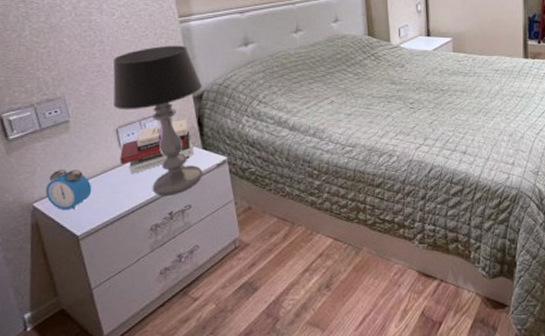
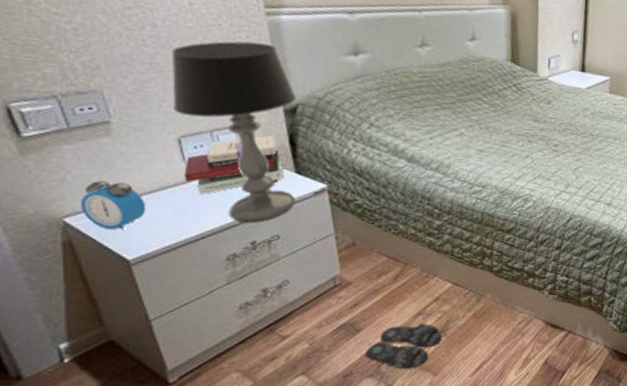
slippers: none [262,279,328,325] -> present [365,323,443,369]

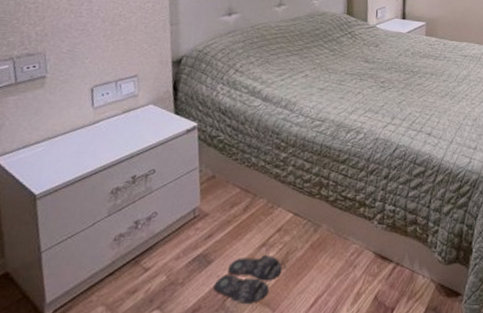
alarm clock: present [80,181,146,229] -> none [9,125,58,167]
table lamp: present [171,41,296,224] -> none [92,9,182,160]
books: present [184,135,285,194] -> none [90,82,167,134]

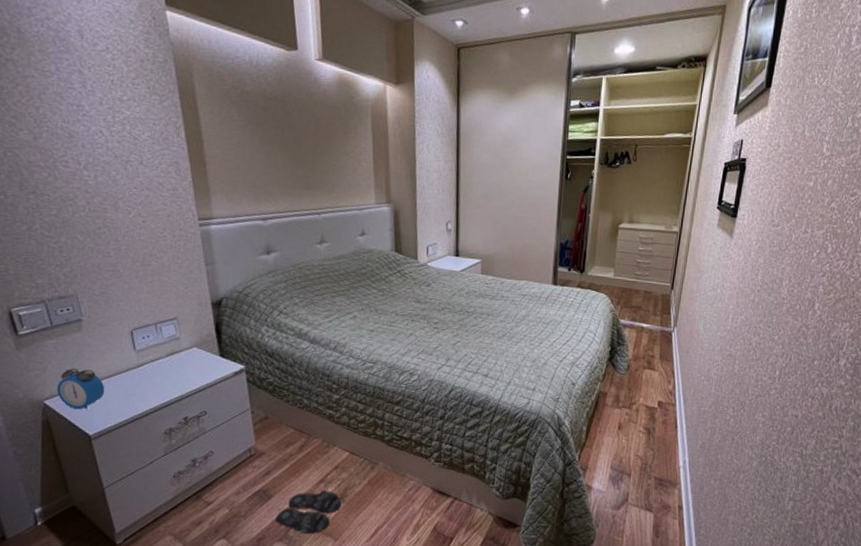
alarm clock: none [9,125,58,167] -> present [56,369,105,409]

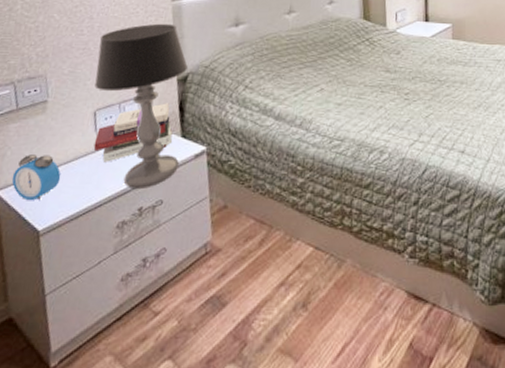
table lamp: none [128,248,221,402] -> present [95,23,188,190]
books: none [134,325,212,377] -> present [93,103,173,162]
slippers: present [276,490,342,534] -> none [229,295,304,352]

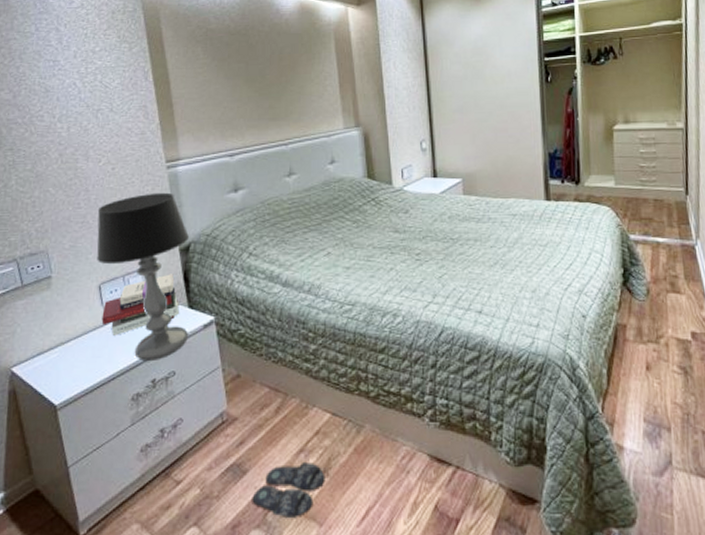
alarm clock: present [11,155,61,200] -> none [24,330,72,375]
slippers: none [229,295,304,352] -> present [252,461,325,517]

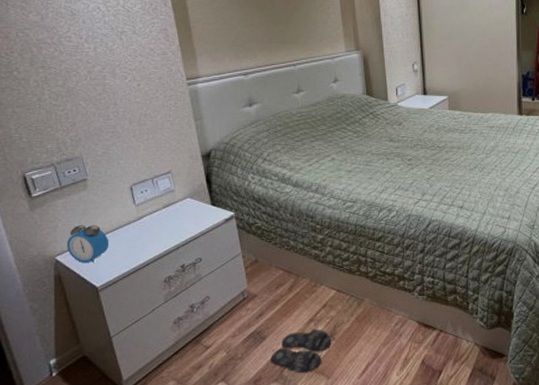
alarm clock: none [24,330,72,375] -> present [66,225,109,263]
table lamp: present [97,192,189,362] -> none [126,106,213,251]
books: present [101,274,180,336] -> none [134,176,204,229]

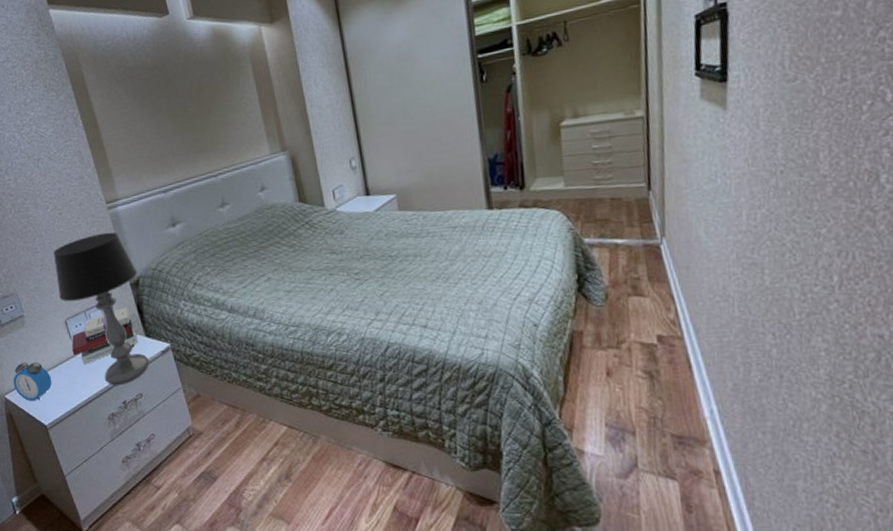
table lamp: none [126,106,213,251] -> present [52,232,150,386]
books: none [134,176,204,229] -> present [71,307,139,364]
slippers: present [270,328,332,373] -> none [224,469,289,517]

